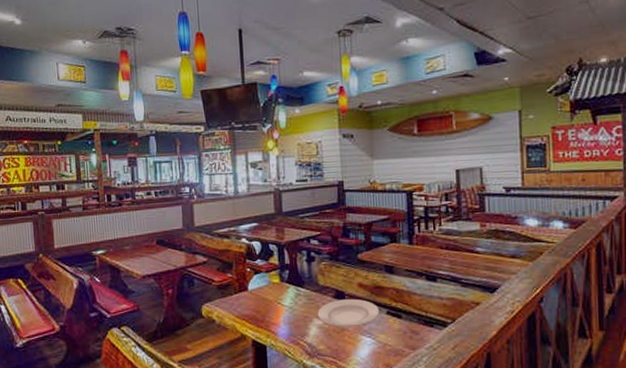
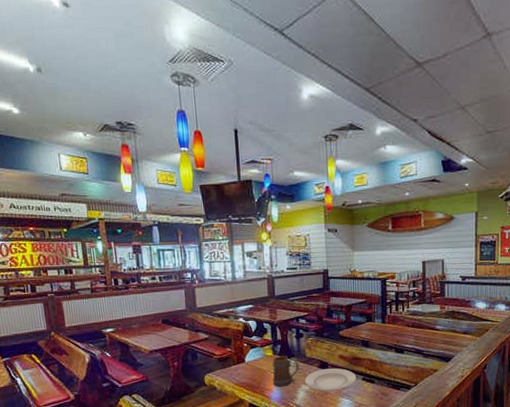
beer mug: none [279,283,311,321] -> present [272,356,300,387]

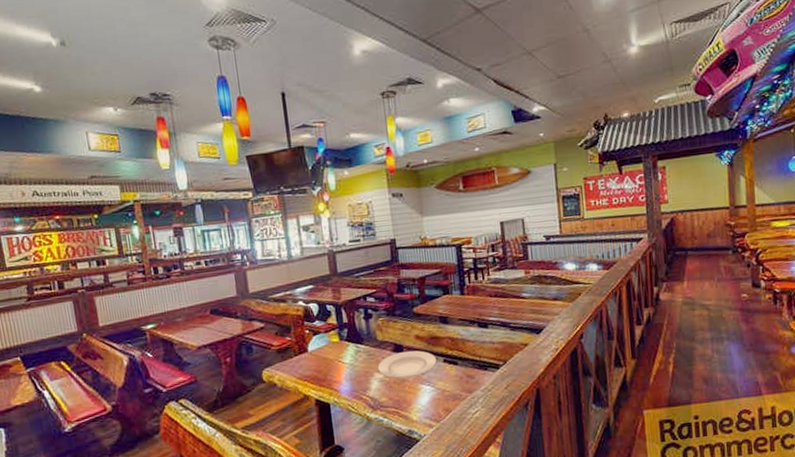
beer mug: present [272,356,300,387] -> none [339,341,371,378]

